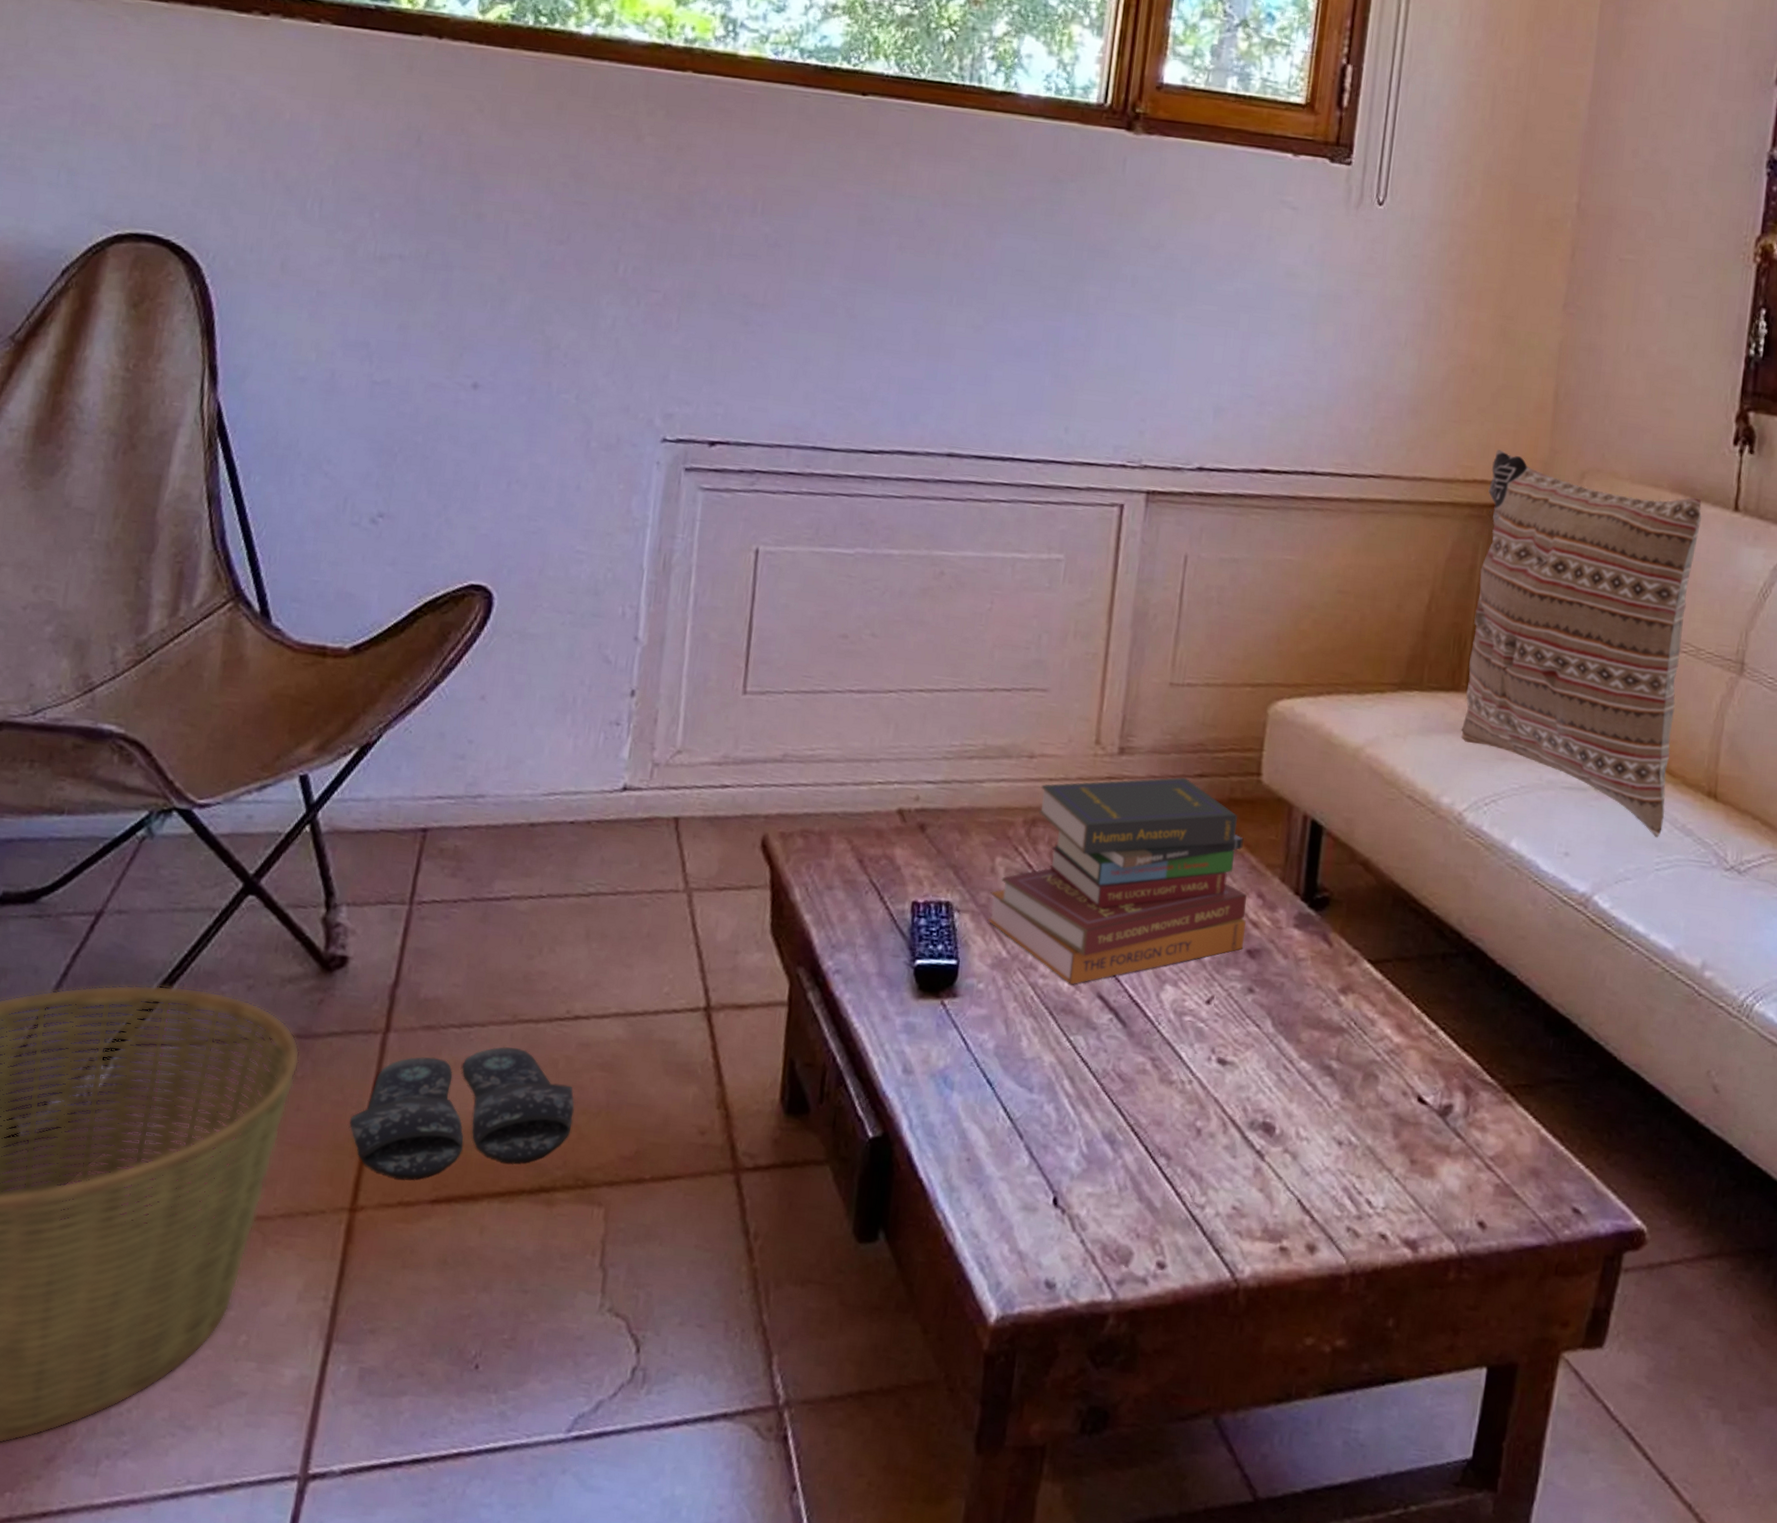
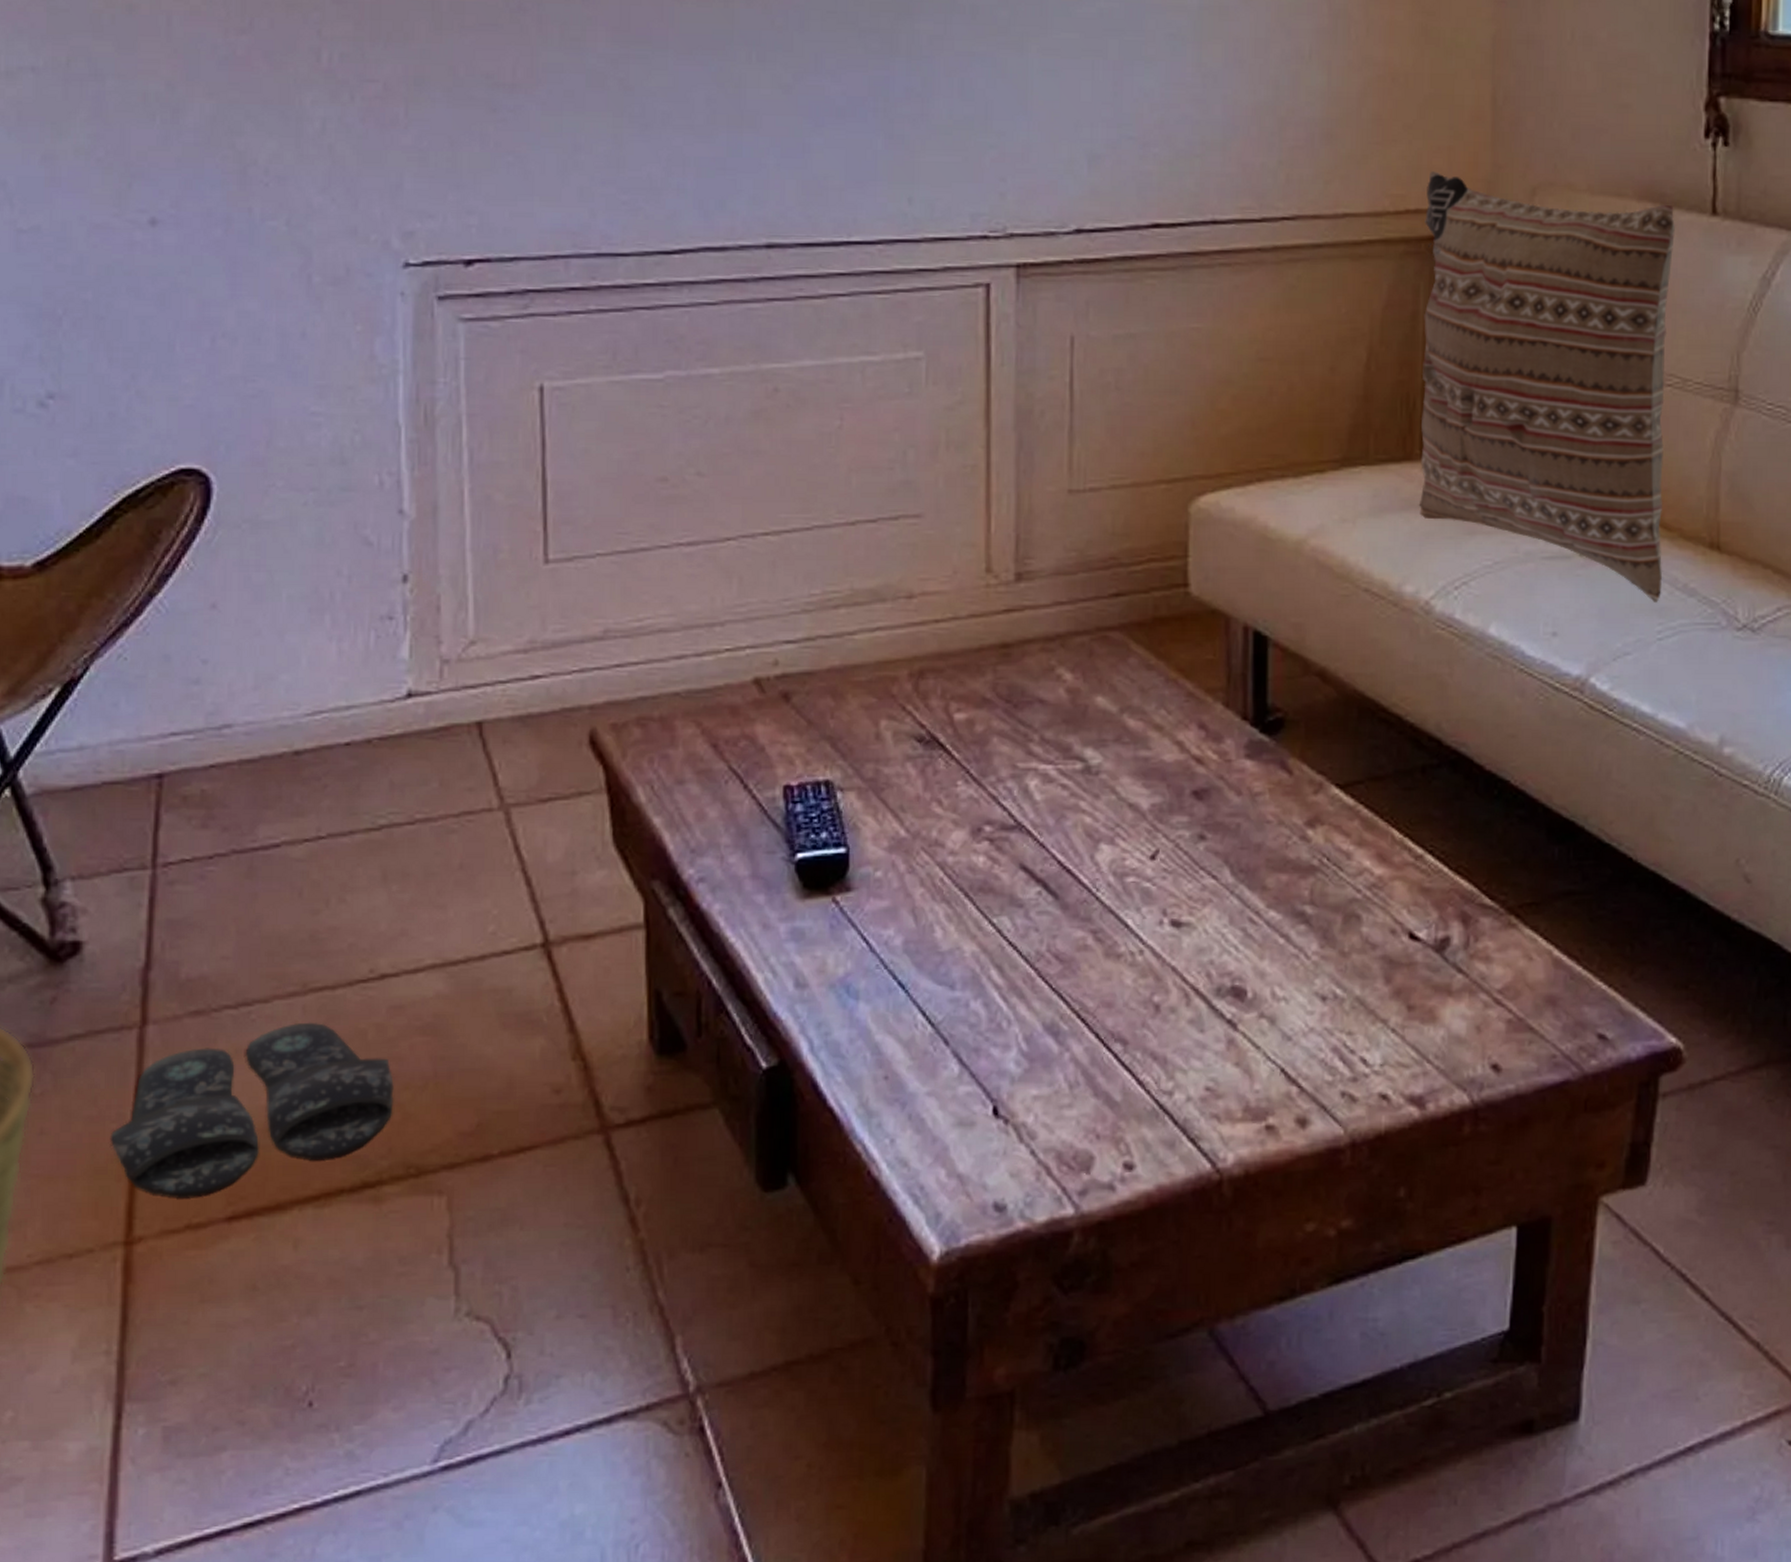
books: present [988,777,1248,985] -> none [878,599,1189,859]

